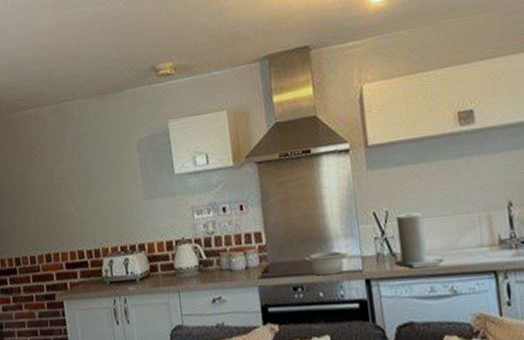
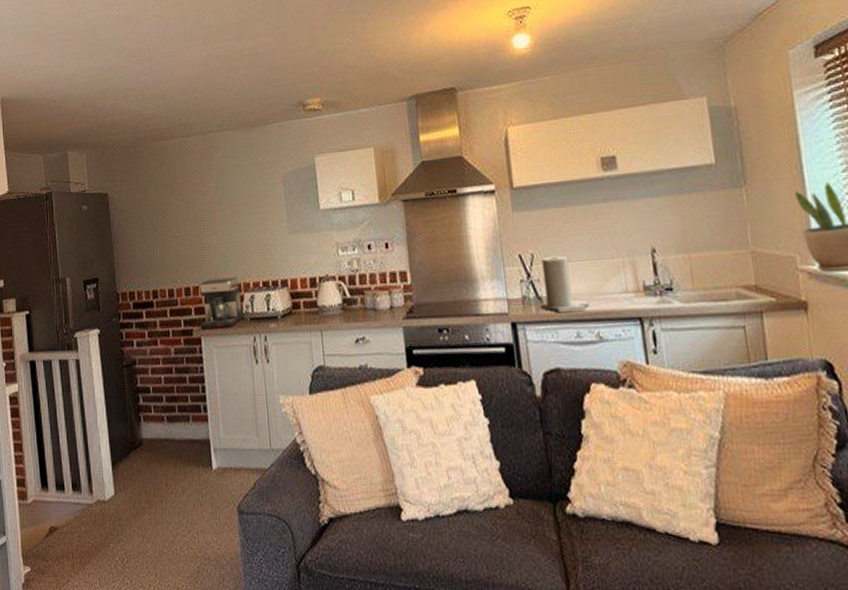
coffee maker: none [59,242,103,294] -> present [198,276,243,330]
cooking pot: present [304,251,348,276] -> none [450,293,494,318]

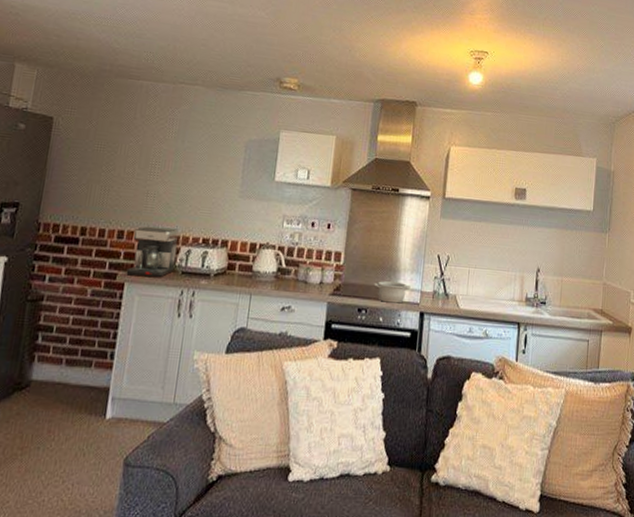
cooking pot: none [450,293,494,318] -> present [374,281,411,304]
paper towel: present [540,255,590,313] -> none [446,260,484,311]

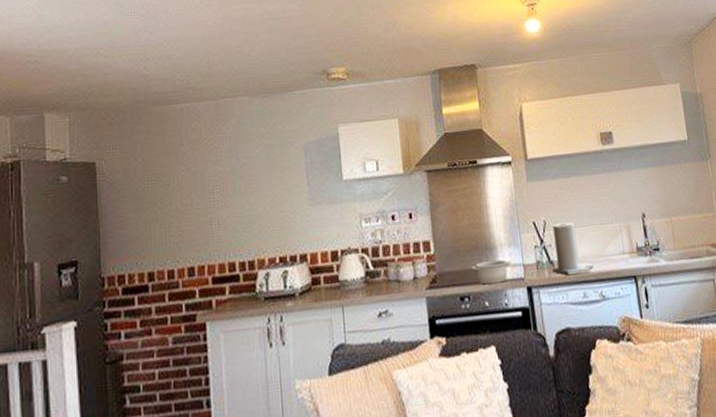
coffee maker: present [126,226,179,277] -> none [204,253,256,314]
paper towel: none [446,260,484,311] -> present [552,222,594,276]

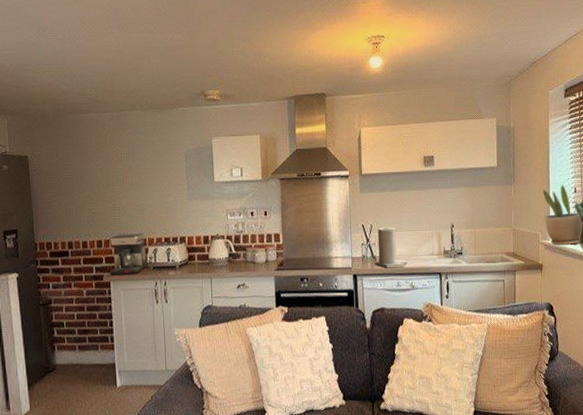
coffee maker: none [204,253,256,314] -> present [109,233,147,276]
cooking pot: present [471,259,511,285] -> none [311,252,342,271]

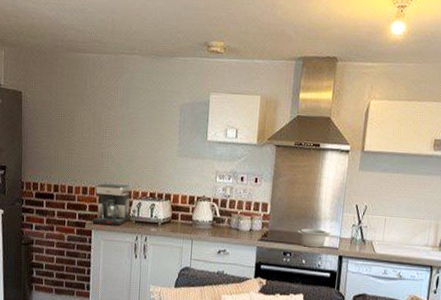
cooking pot: none [311,252,342,271] -> present [297,228,331,248]
paper towel: present [374,227,408,269] -> none [363,210,399,256]

